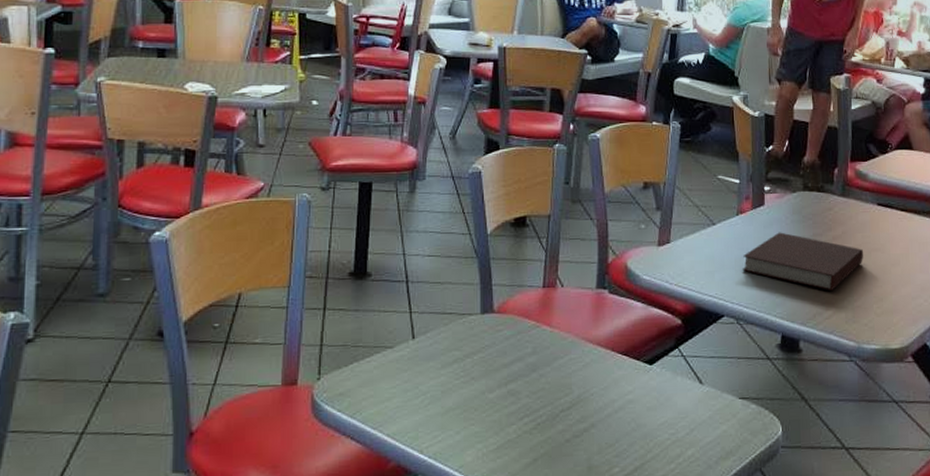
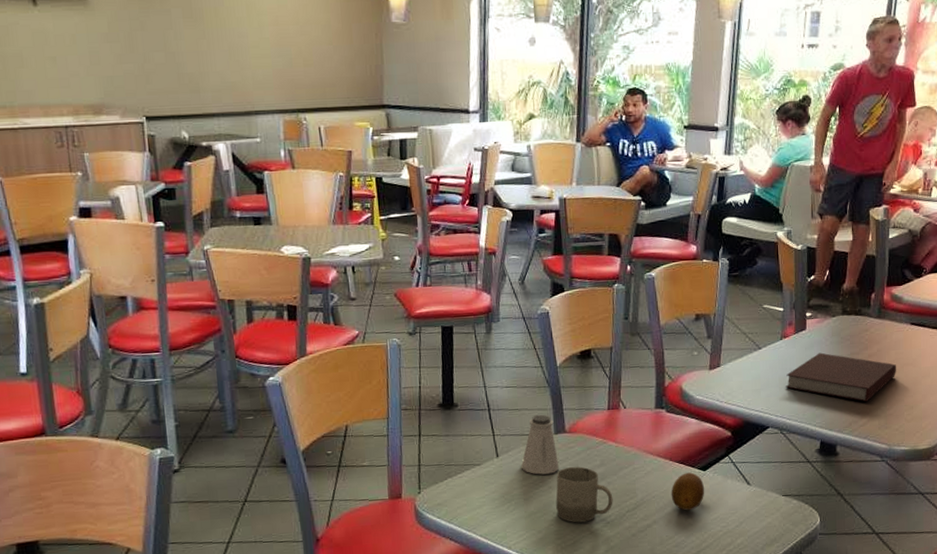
saltshaker: none [441,289,485,362] -> present [521,414,560,475]
cup: none [478,354,545,423] -> present [556,466,613,523]
fruit: none [612,366,651,413] -> present [671,472,705,511]

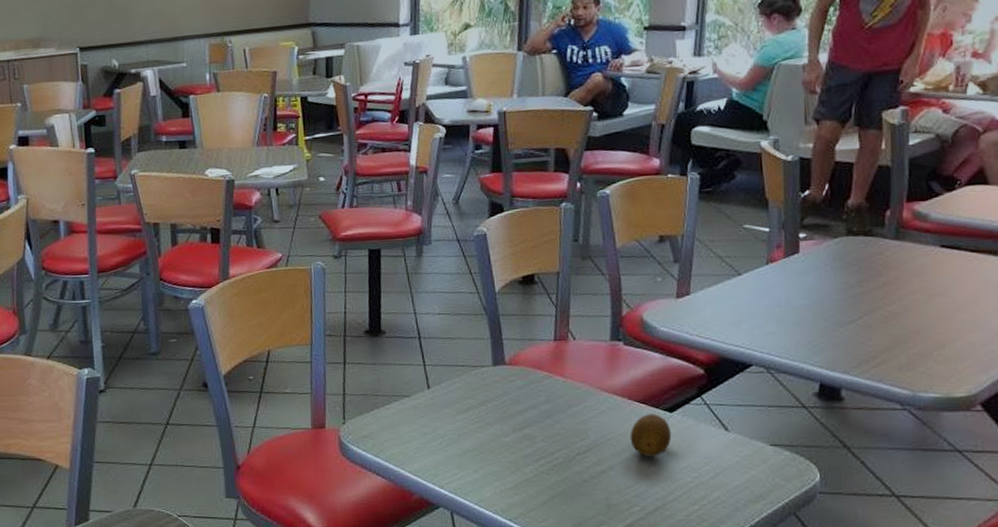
saltshaker: present [521,414,560,475] -> none [455,344,499,410]
cup: present [556,466,613,523] -> none [494,402,561,464]
notebook: present [786,352,896,402] -> none [773,280,921,339]

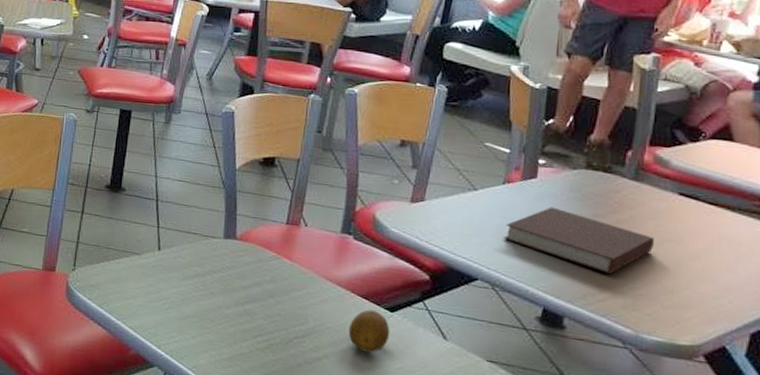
notebook: none [773,280,921,339] -> present [504,207,654,275]

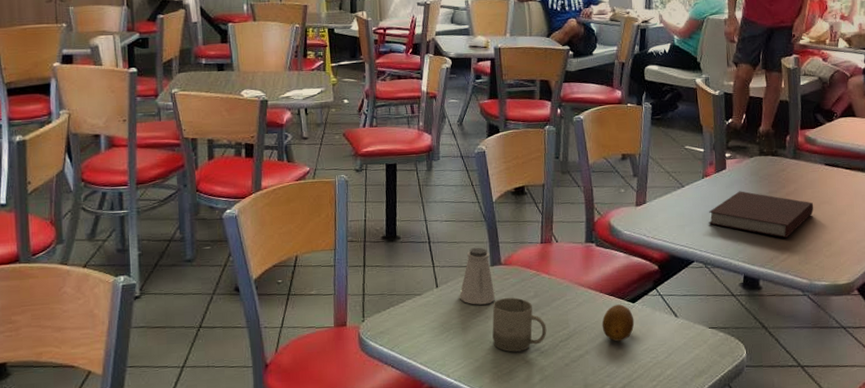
saltshaker: none [183,214,225,279] -> present [460,247,496,305]
cup: none [215,276,281,339] -> present [492,297,547,352]

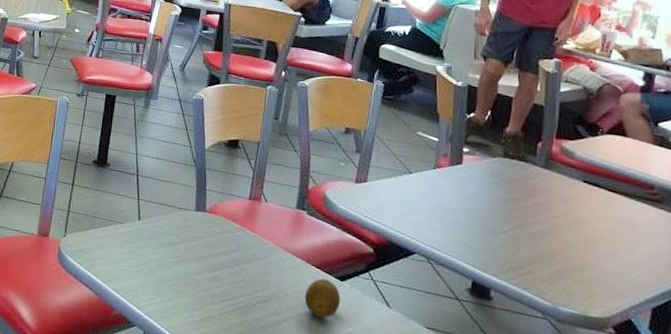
saltshaker: present [460,247,496,305] -> none [160,189,196,248]
cup: present [492,297,547,352] -> none [188,244,245,303]
notebook: present [708,191,813,239] -> none [436,190,564,252]

